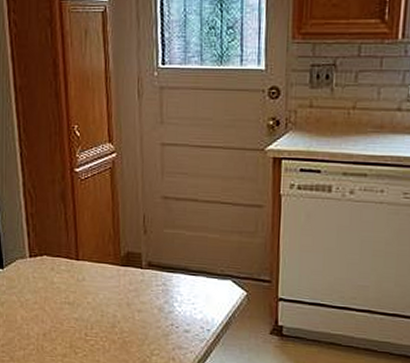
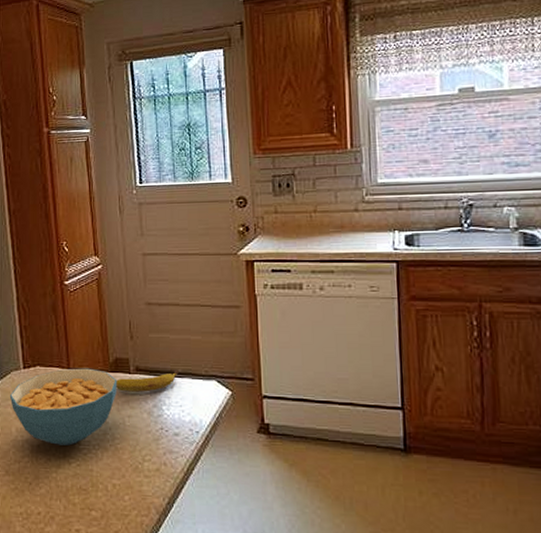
cereal bowl: none [14,260,128,336] -> present [9,368,118,446]
banana: none [126,266,197,288] -> present [115,368,182,392]

